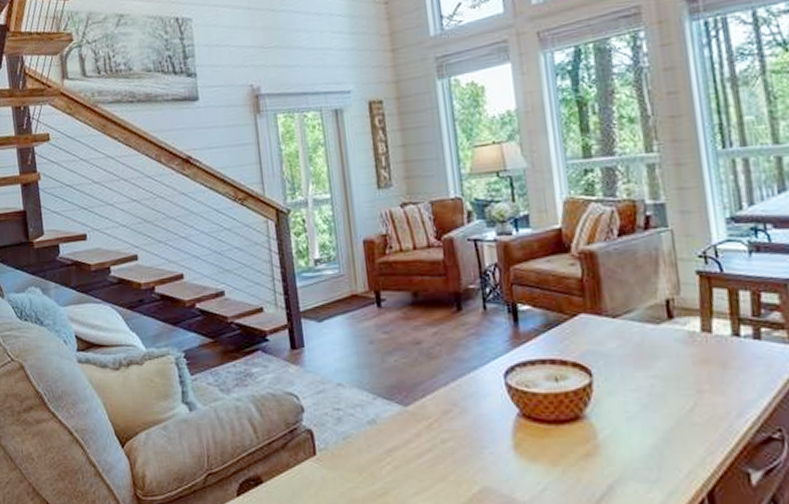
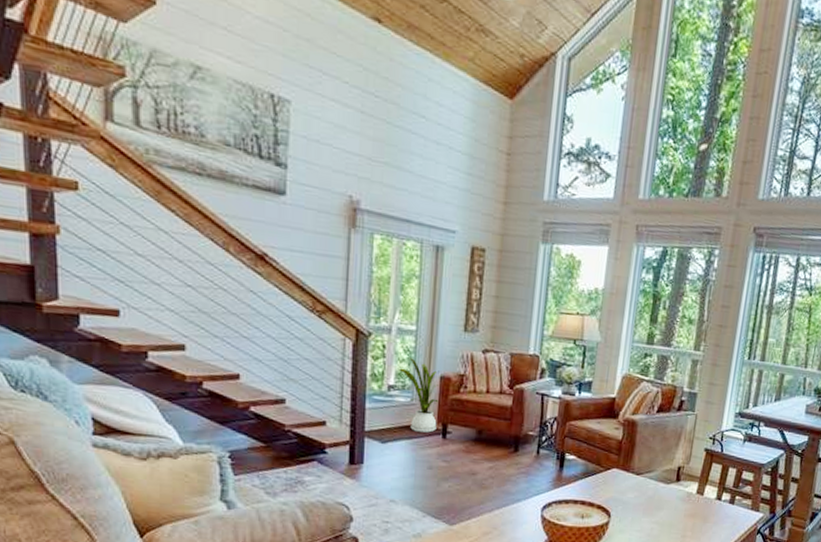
house plant: none [321,227,370,304] -> present [399,357,443,433]

